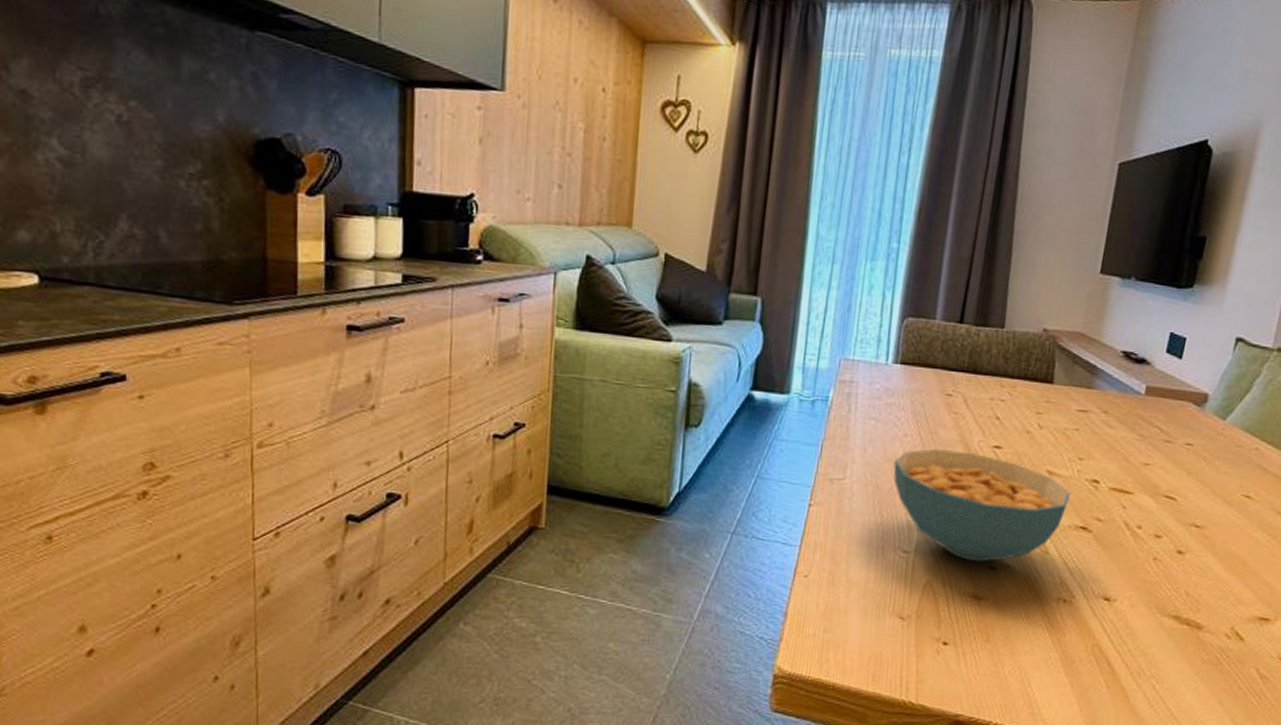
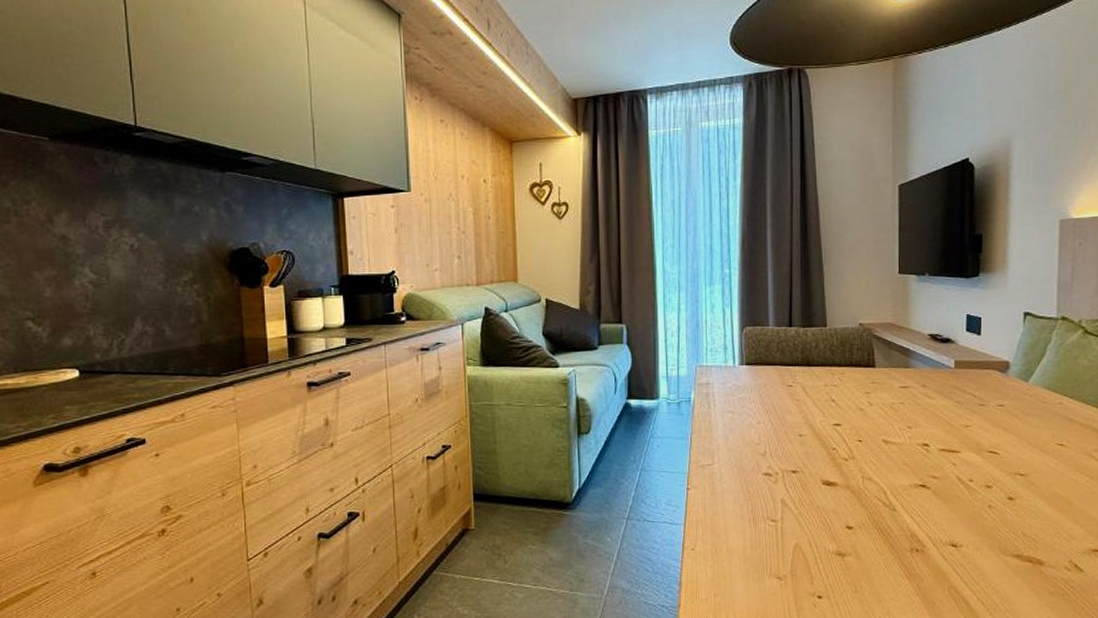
cereal bowl: present [893,449,1072,562] -> none [753,431,907,524]

